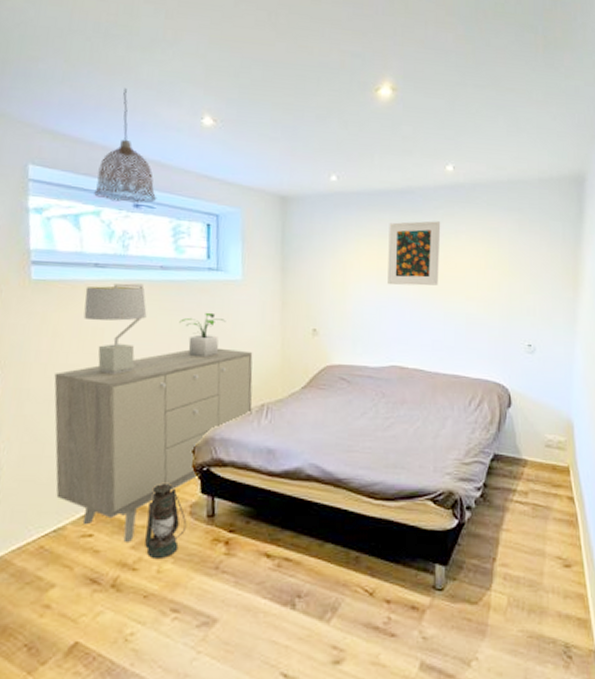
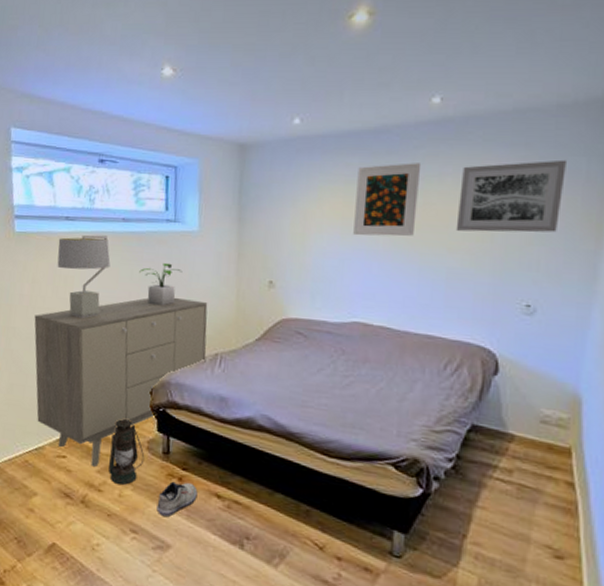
pendant lamp: present [94,87,157,203] -> none [65,46,120,158]
shoe: none [201,545,246,587] -> present [156,481,198,517]
wall art: none [471,223,549,283] -> present [455,159,566,233]

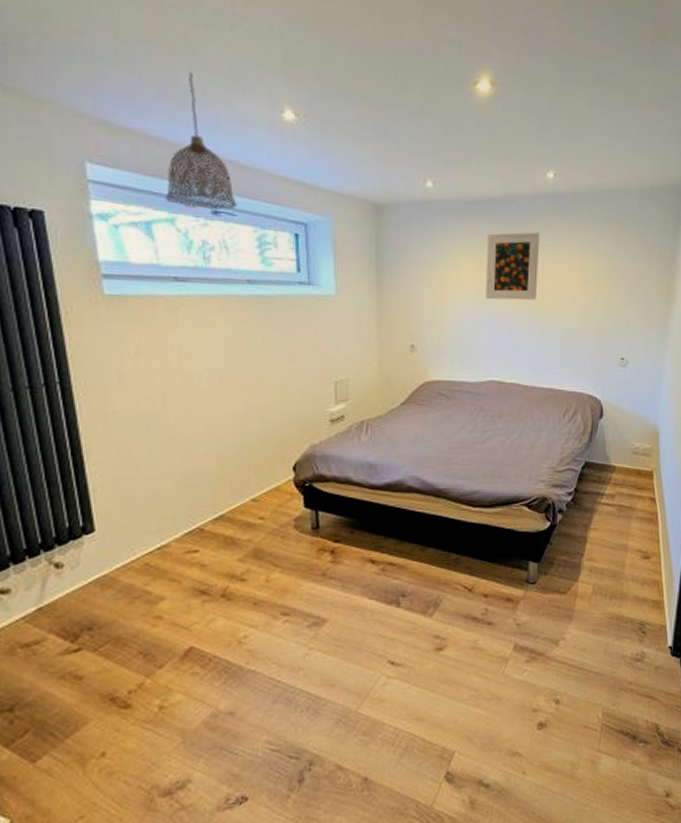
sideboard: present [34,297,208,467] -> none [142,365,352,555]
table lamp: present [57,235,111,318] -> none [166,298,236,394]
pendant lamp: none [65,46,120,158] -> present [166,71,238,210]
lantern: present [108,419,145,485] -> none [252,500,292,570]
potted plant: present [139,262,183,306] -> none [271,329,321,376]
shoe: present [156,481,198,517] -> none [309,553,351,592]
wall art: present [455,159,566,233] -> none [569,235,646,297]

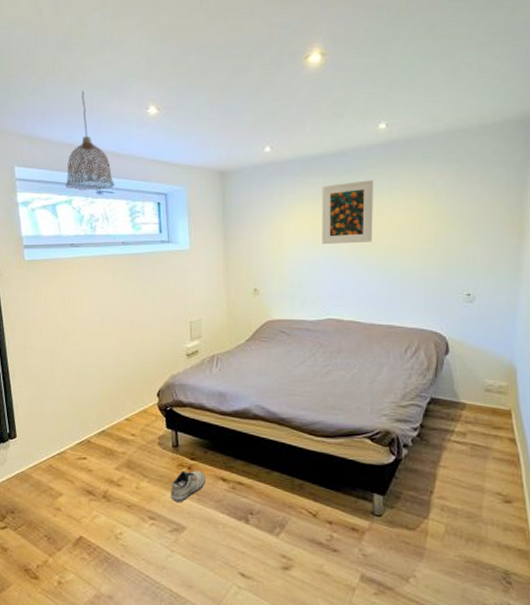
shoe: none [309,553,351,592] -> present [171,470,205,502]

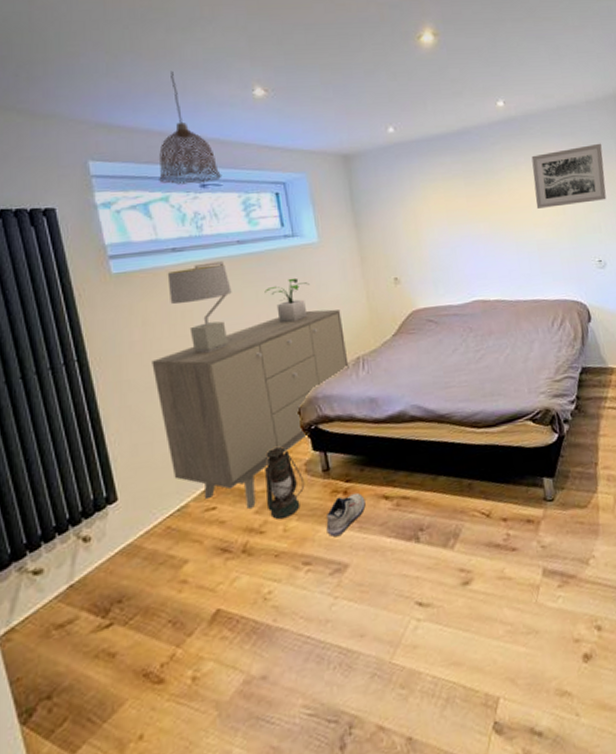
sideboard: none [48,308,205,464] -> present [151,309,349,509]
table lamp: none [65,258,114,333] -> present [167,261,232,353]
lantern: none [126,420,157,479] -> present [265,447,305,520]
potted plant: none [140,279,178,317] -> present [264,278,310,323]
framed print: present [322,180,374,245] -> none [451,156,506,225]
wall art: none [406,171,490,235] -> present [531,143,607,209]

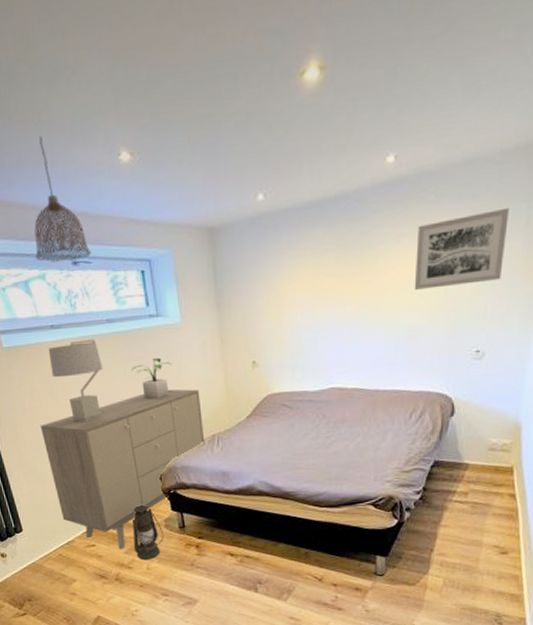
shoe: present [326,492,366,536] -> none [181,548,214,578]

